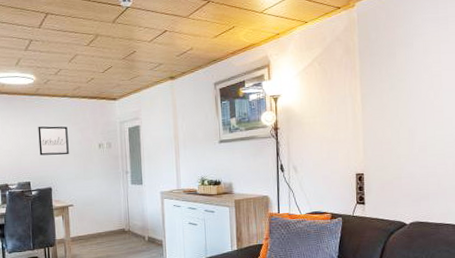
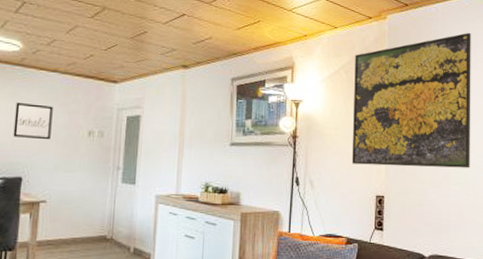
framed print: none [327,7,447,148] -> present [351,32,471,168]

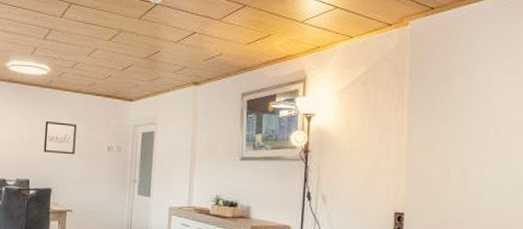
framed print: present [351,32,471,168] -> none [367,34,511,185]

